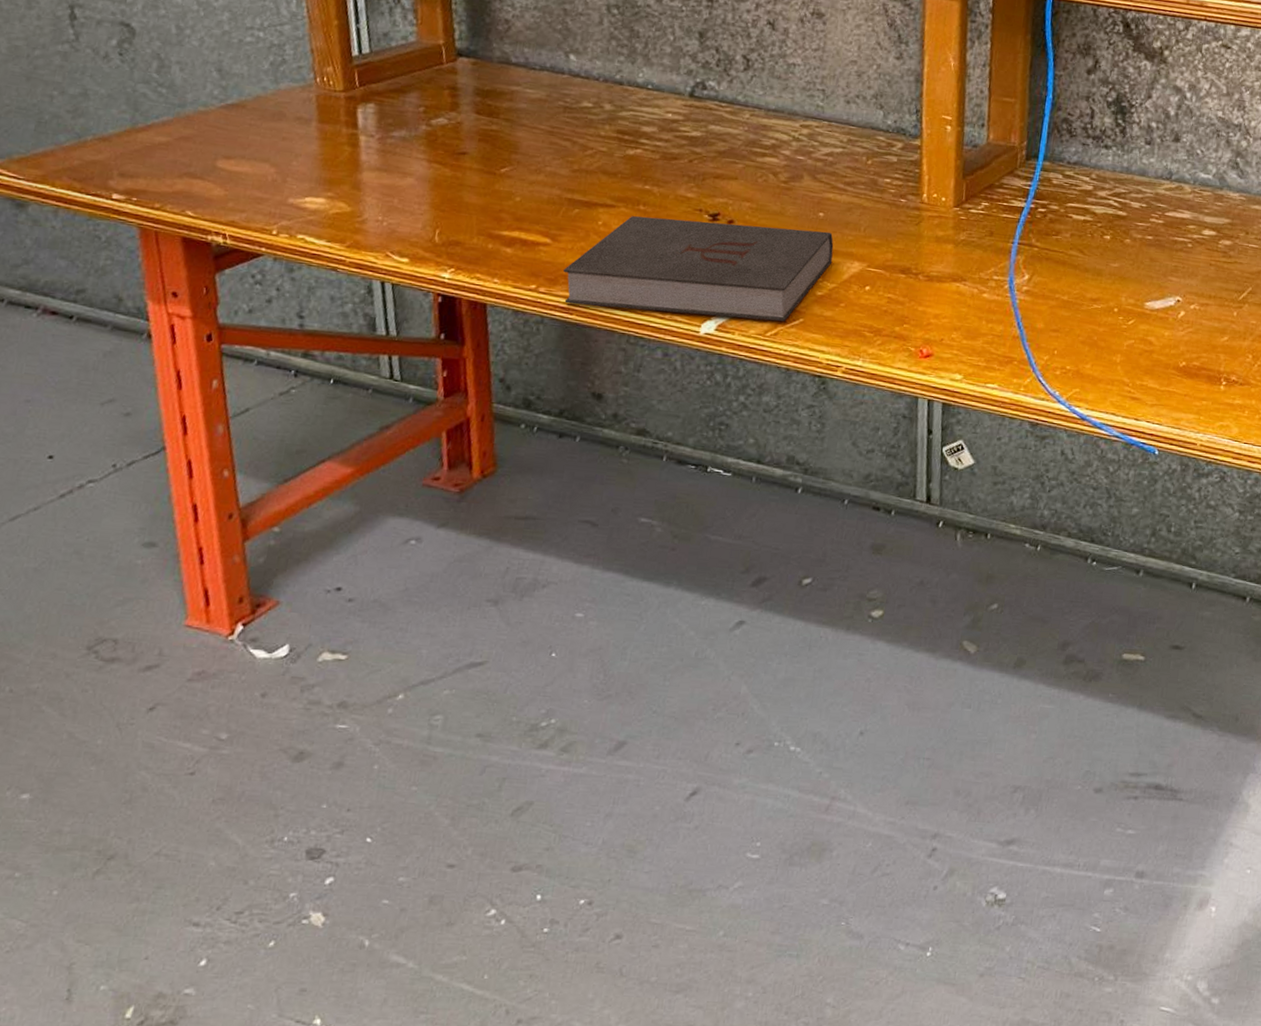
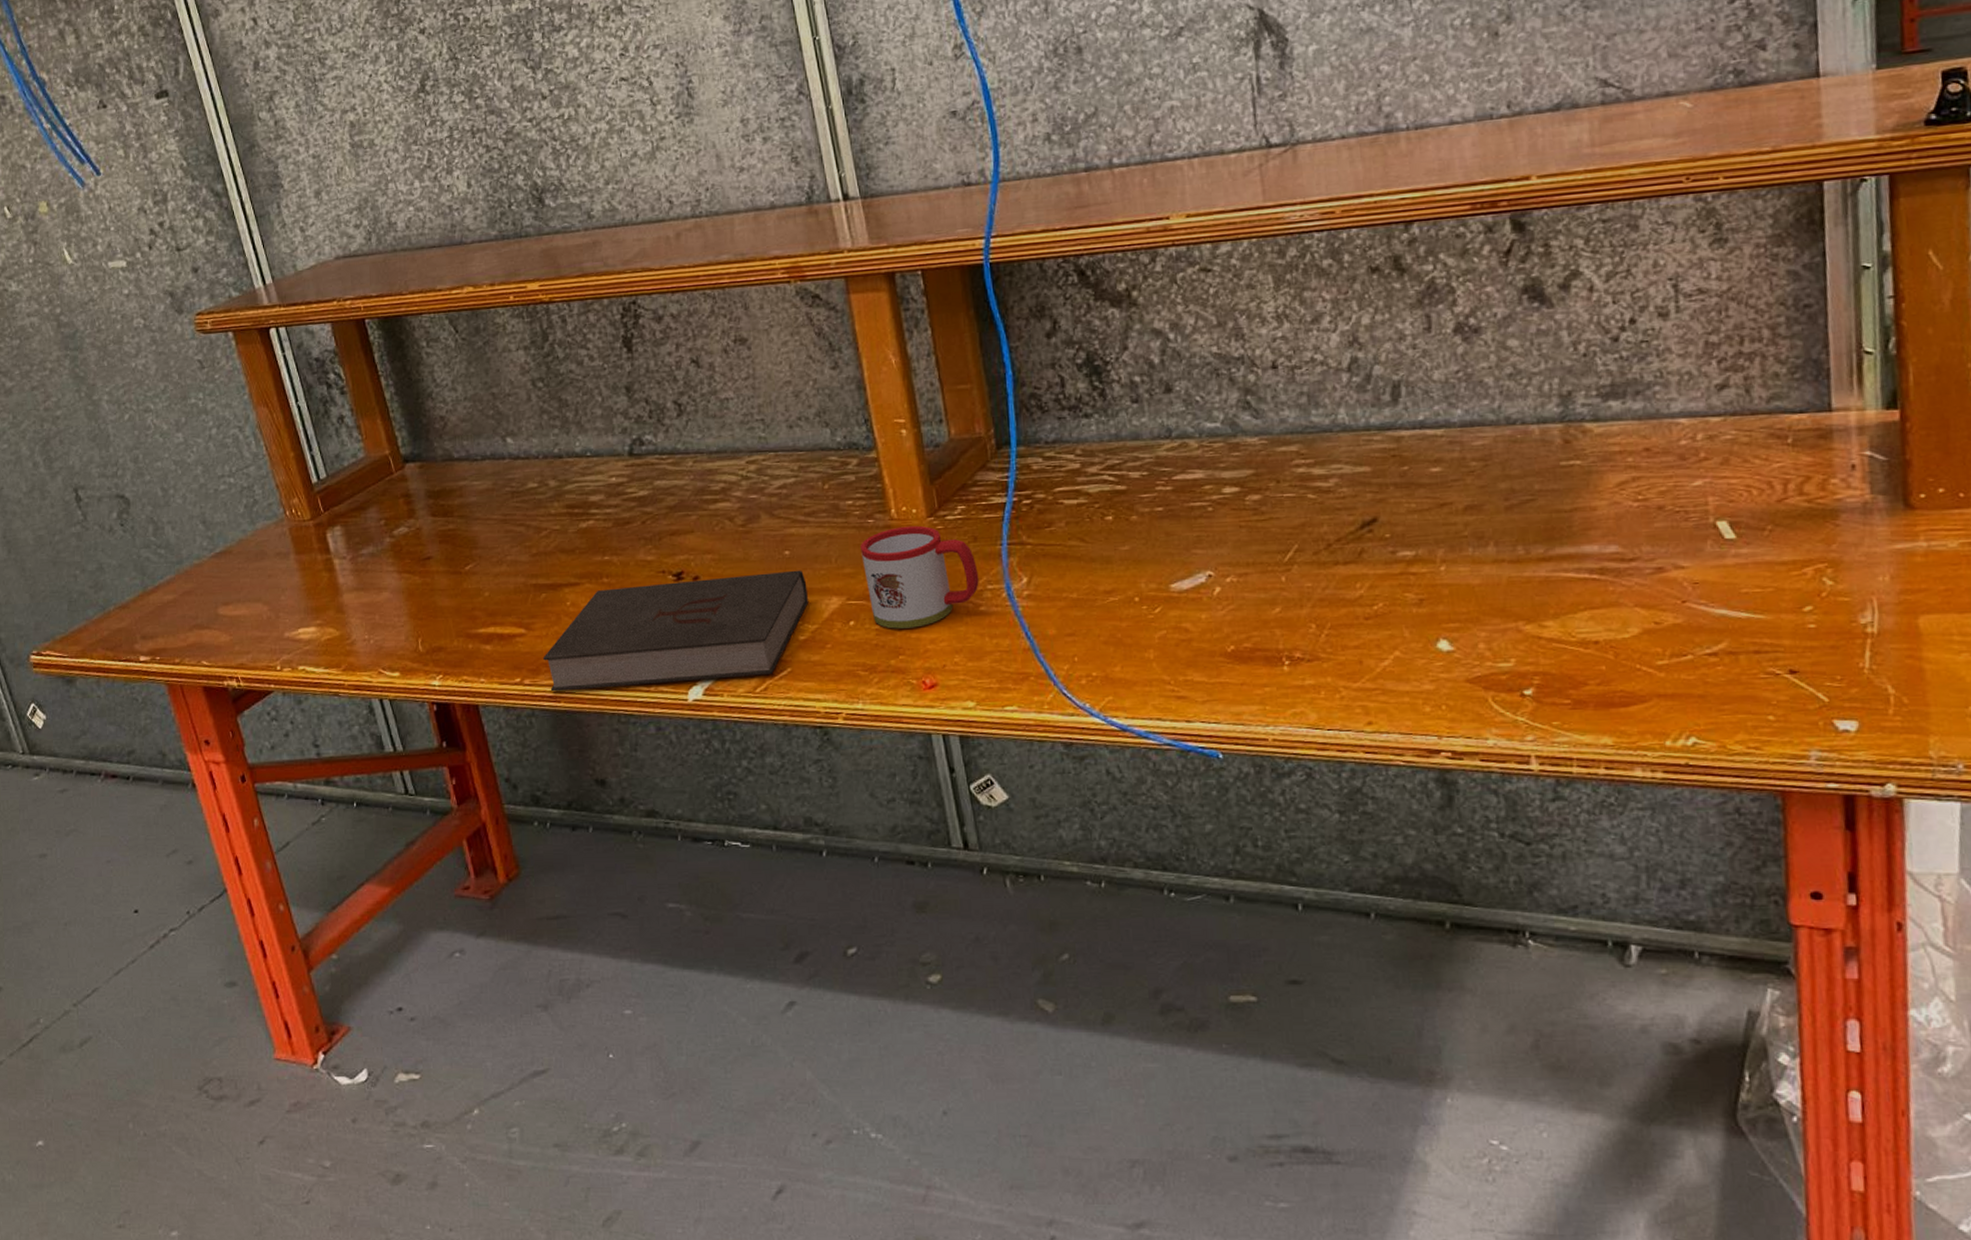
mug: none [887,210,988,302] -> present [859,525,979,629]

